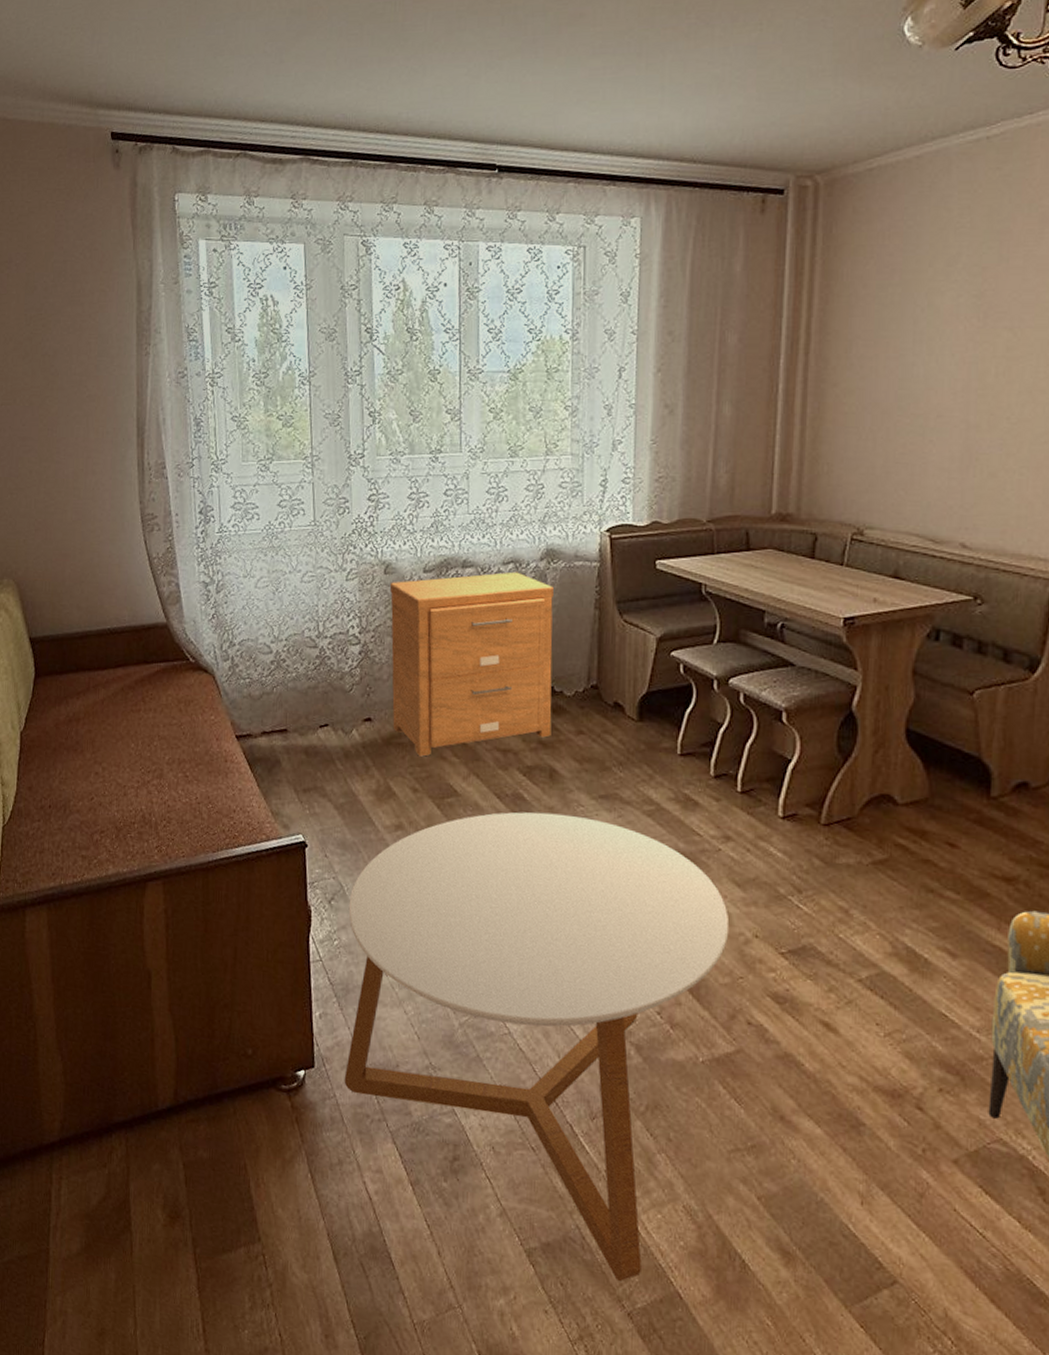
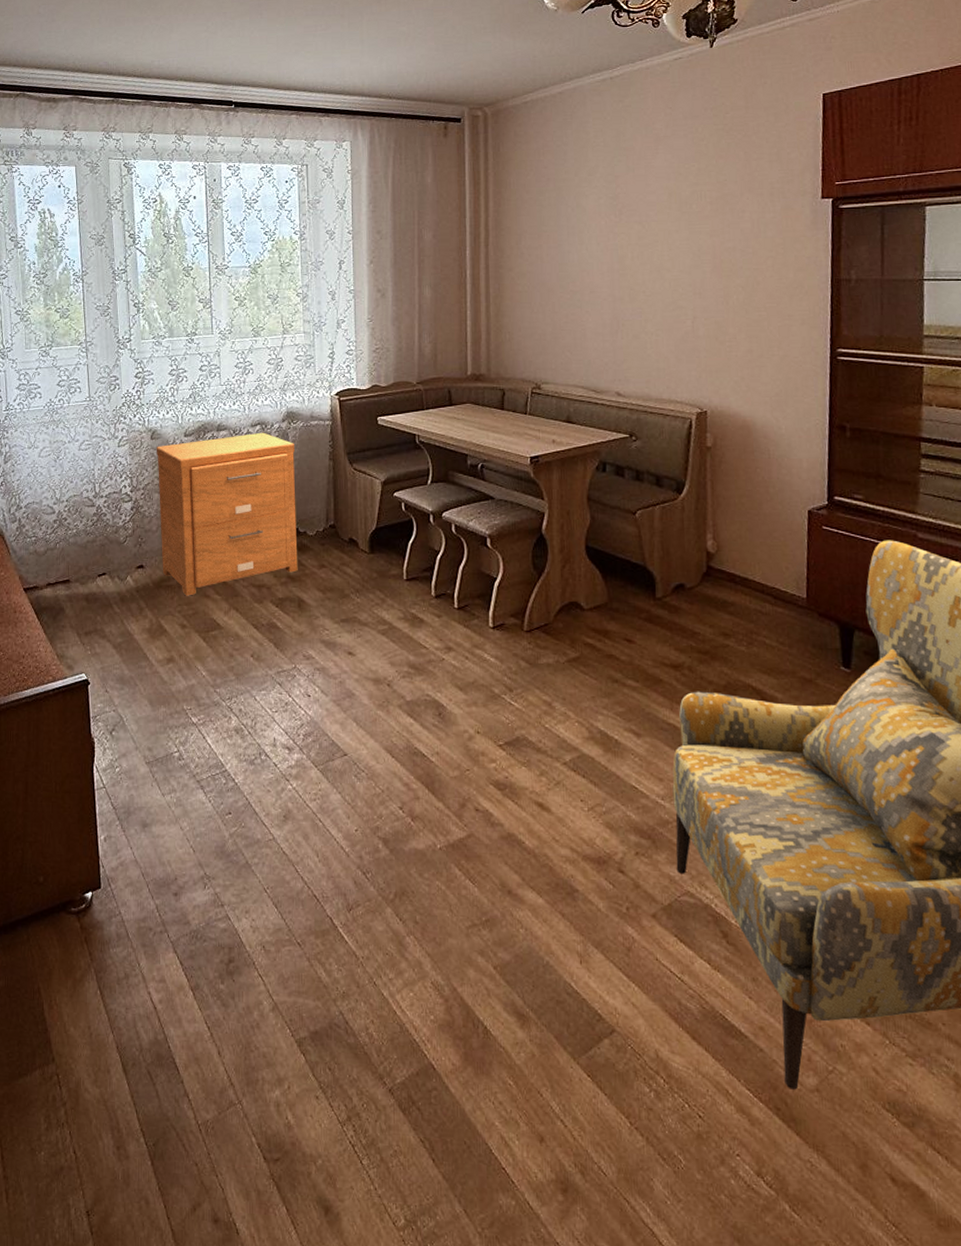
coffee table: present [344,812,730,1282] -> none [128,638,456,1061]

